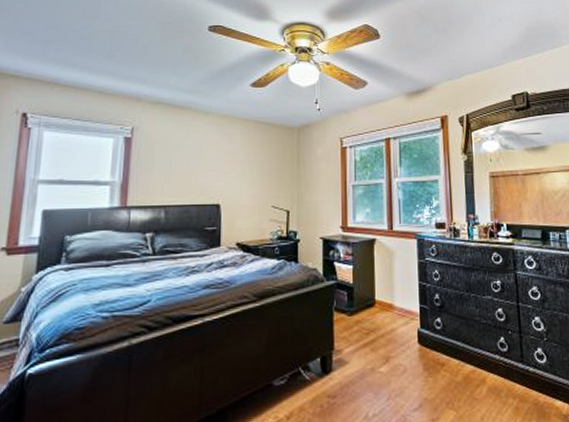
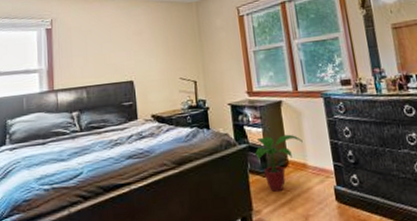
potted plant: none [341,273,392,331] -> present [254,134,303,192]

